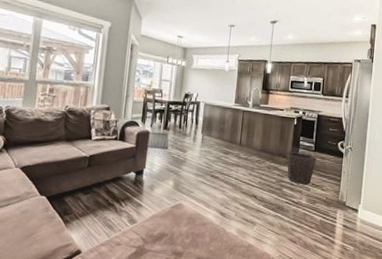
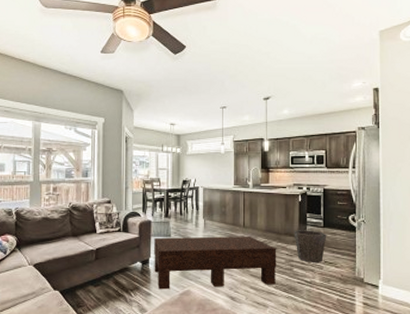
coffee table: none [147,149,269,203] -> present [154,236,277,290]

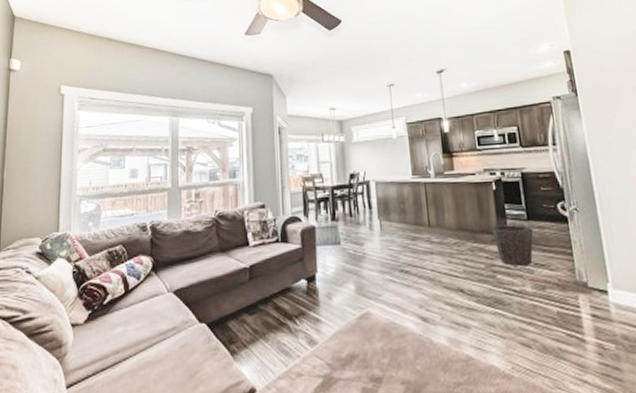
coffee table: present [154,236,277,290] -> none [320,238,477,314]

